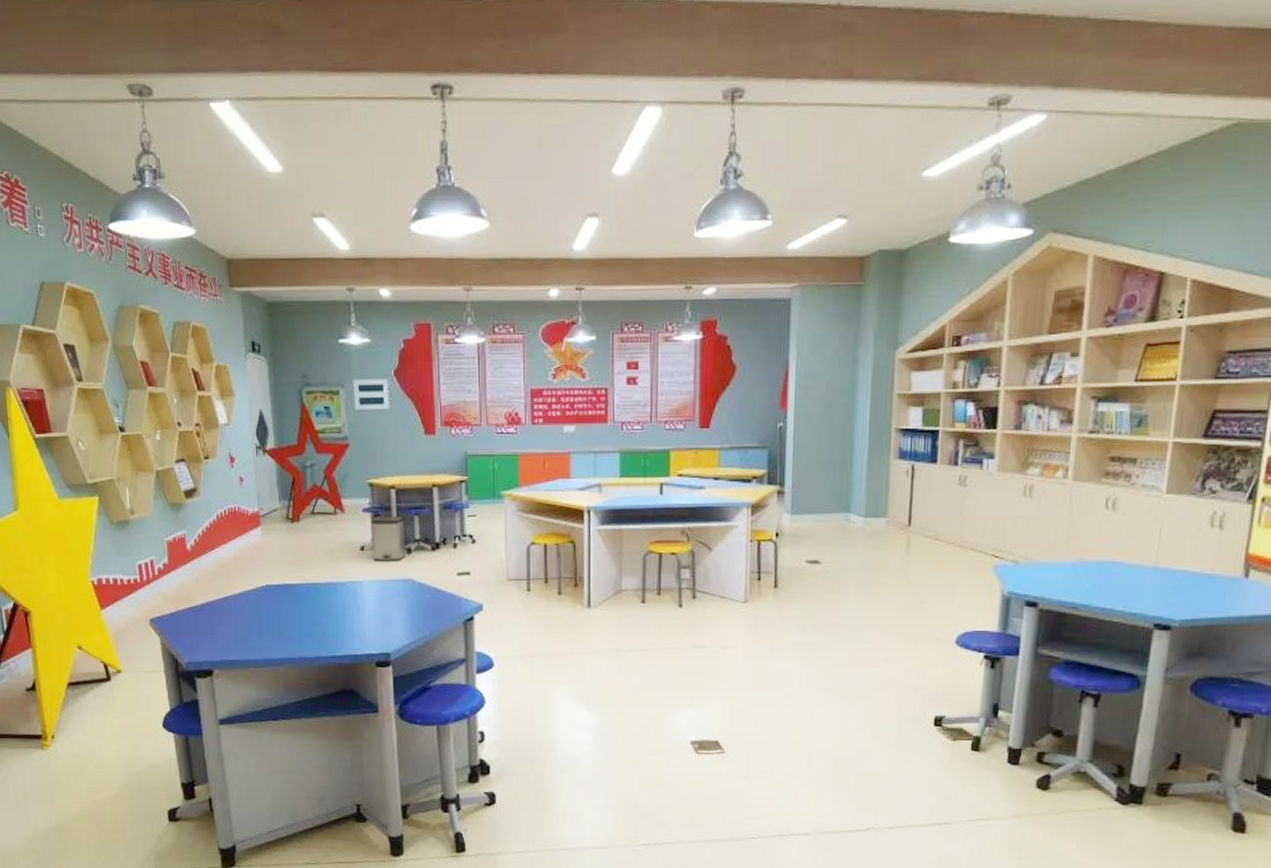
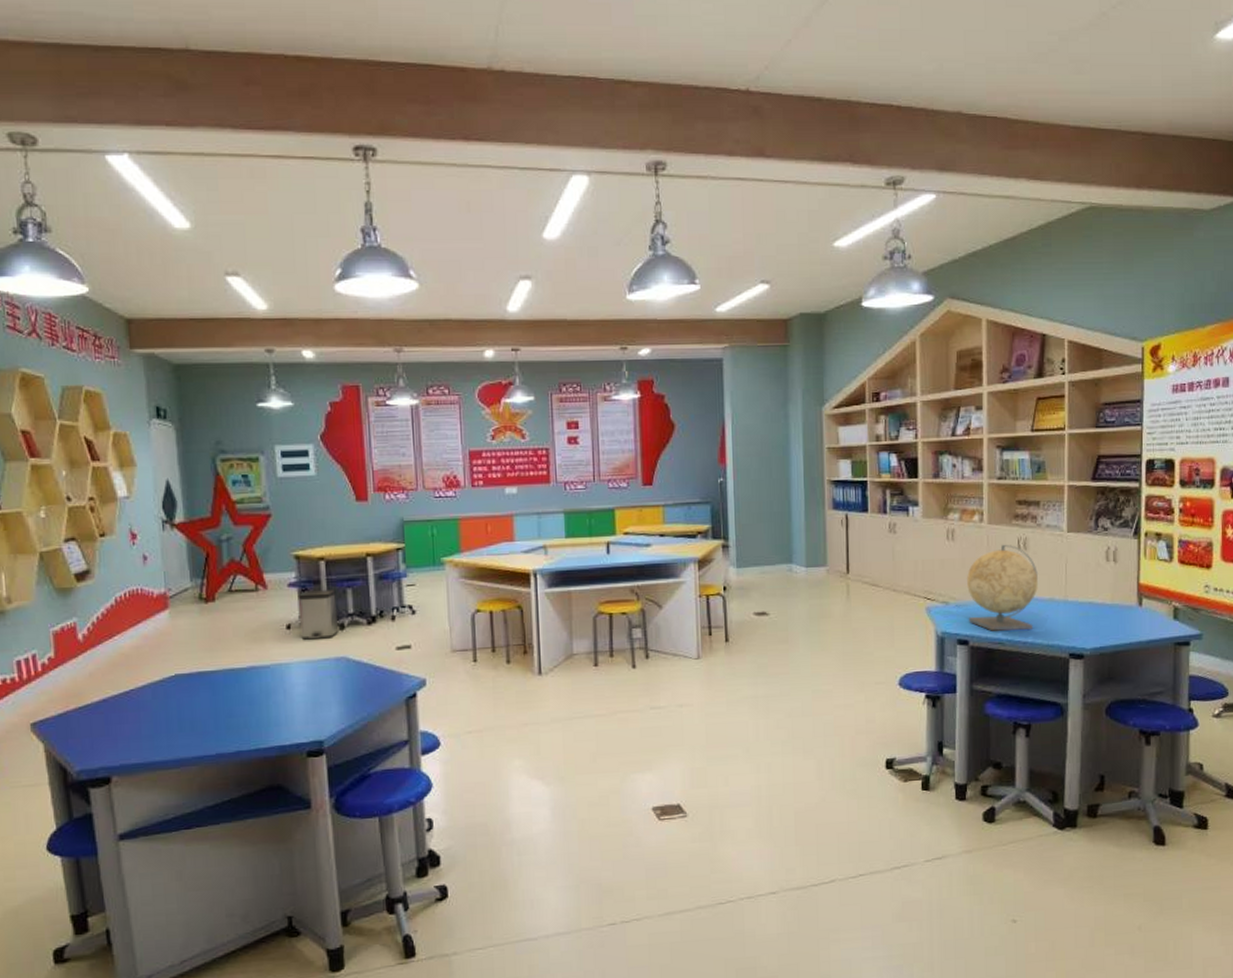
globe: none [1039,503,1126,597] -> present [967,544,1038,631]

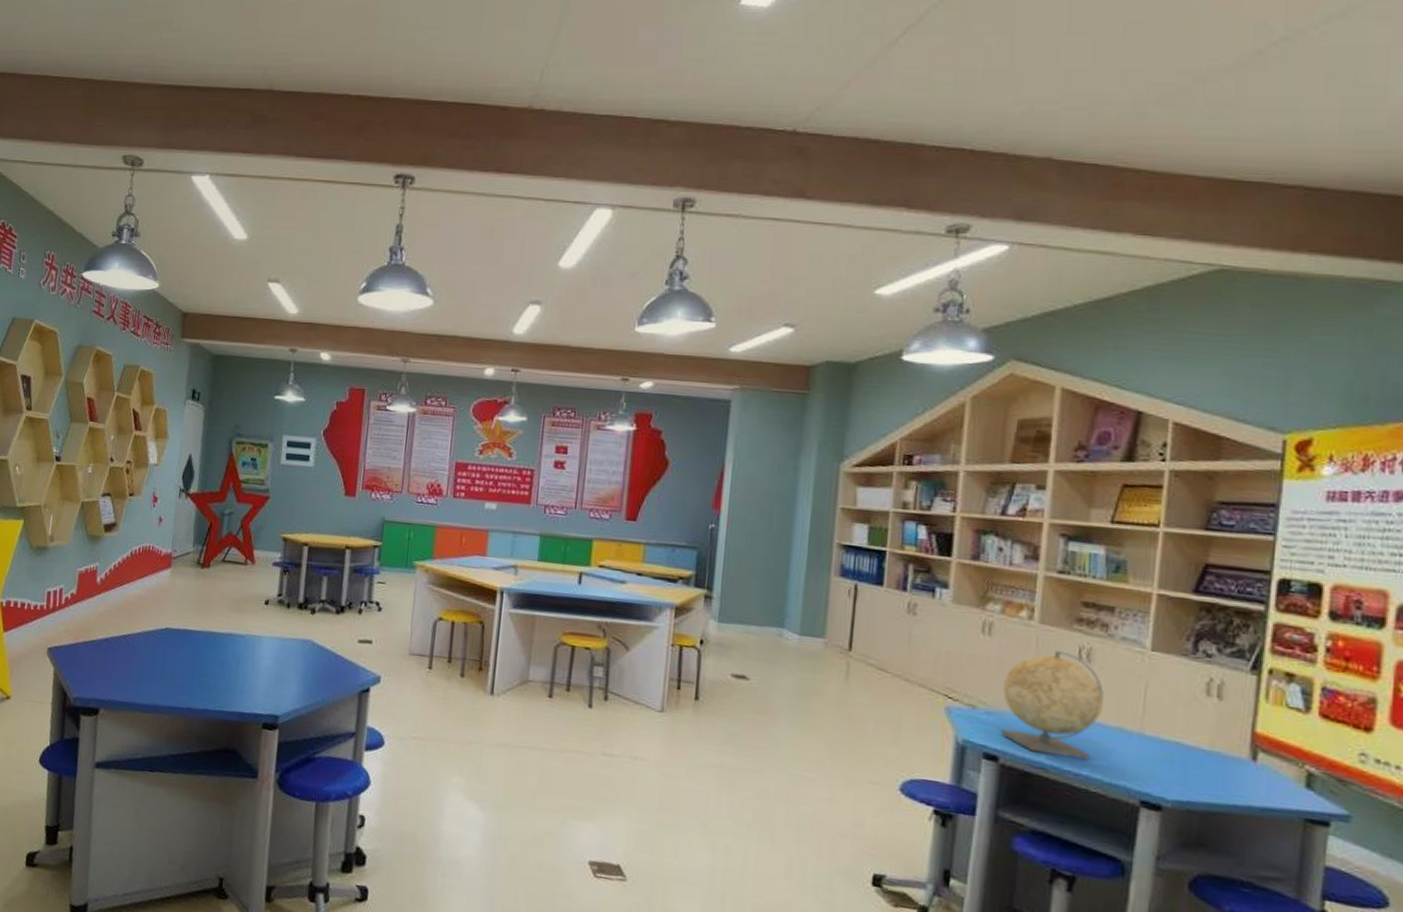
pedal bin: present [297,590,338,641] -> none [276,572,313,622]

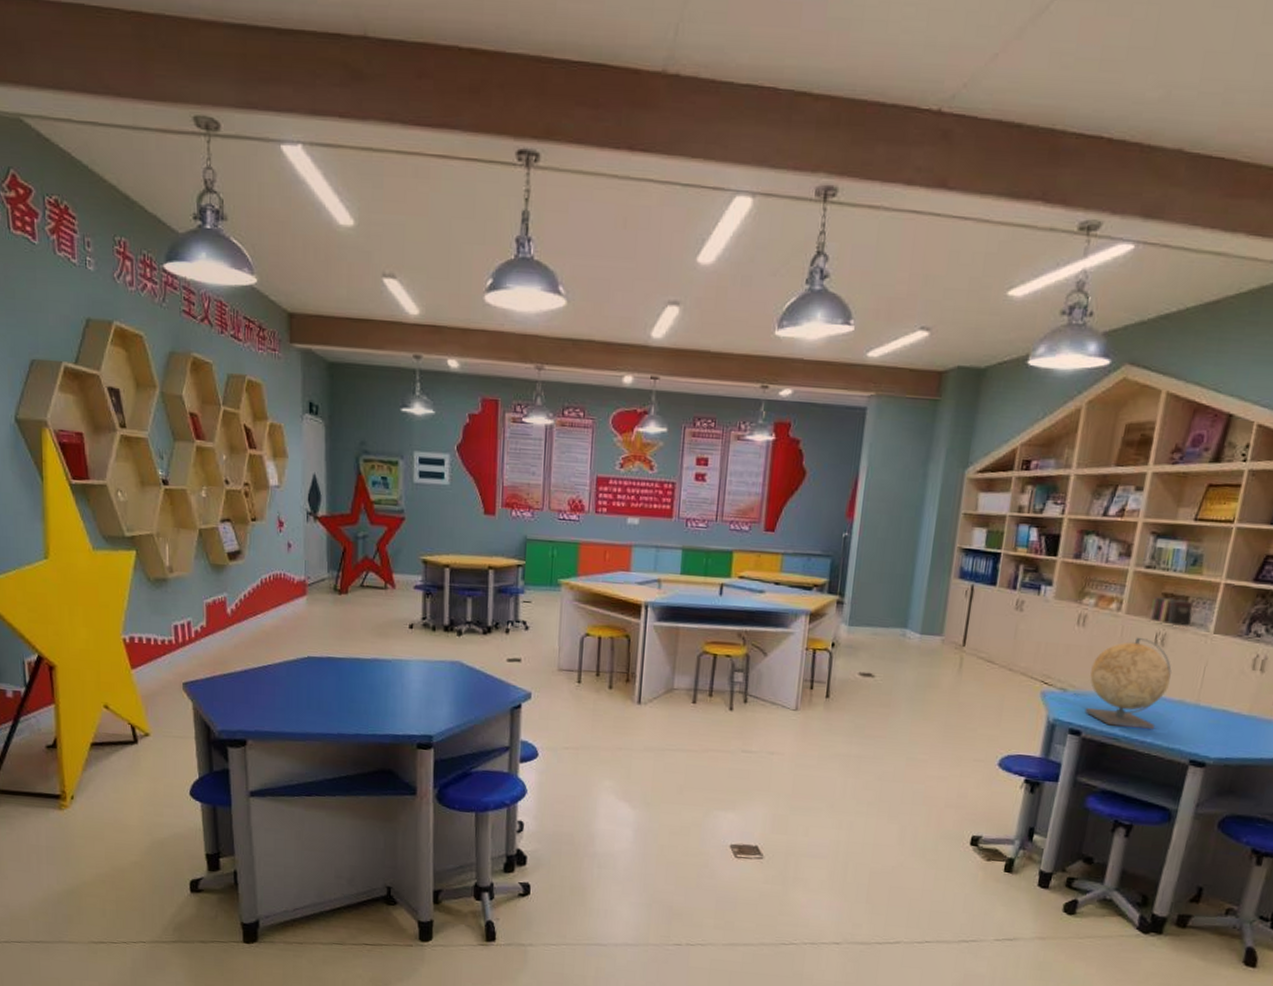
books: none [1068,605,1122,642] -> present [1148,596,1193,628]

